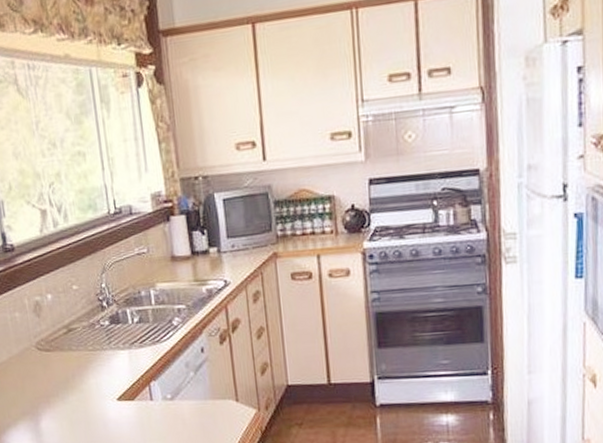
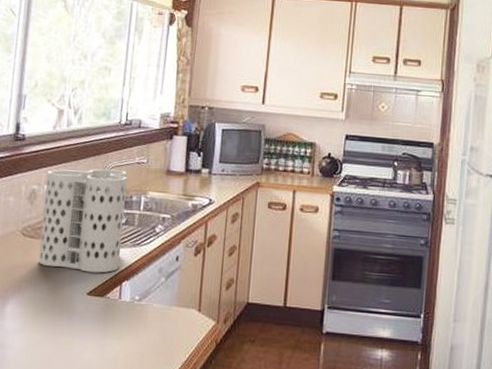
utensil holder: none [46,265,144,378] -> present [38,168,127,273]

